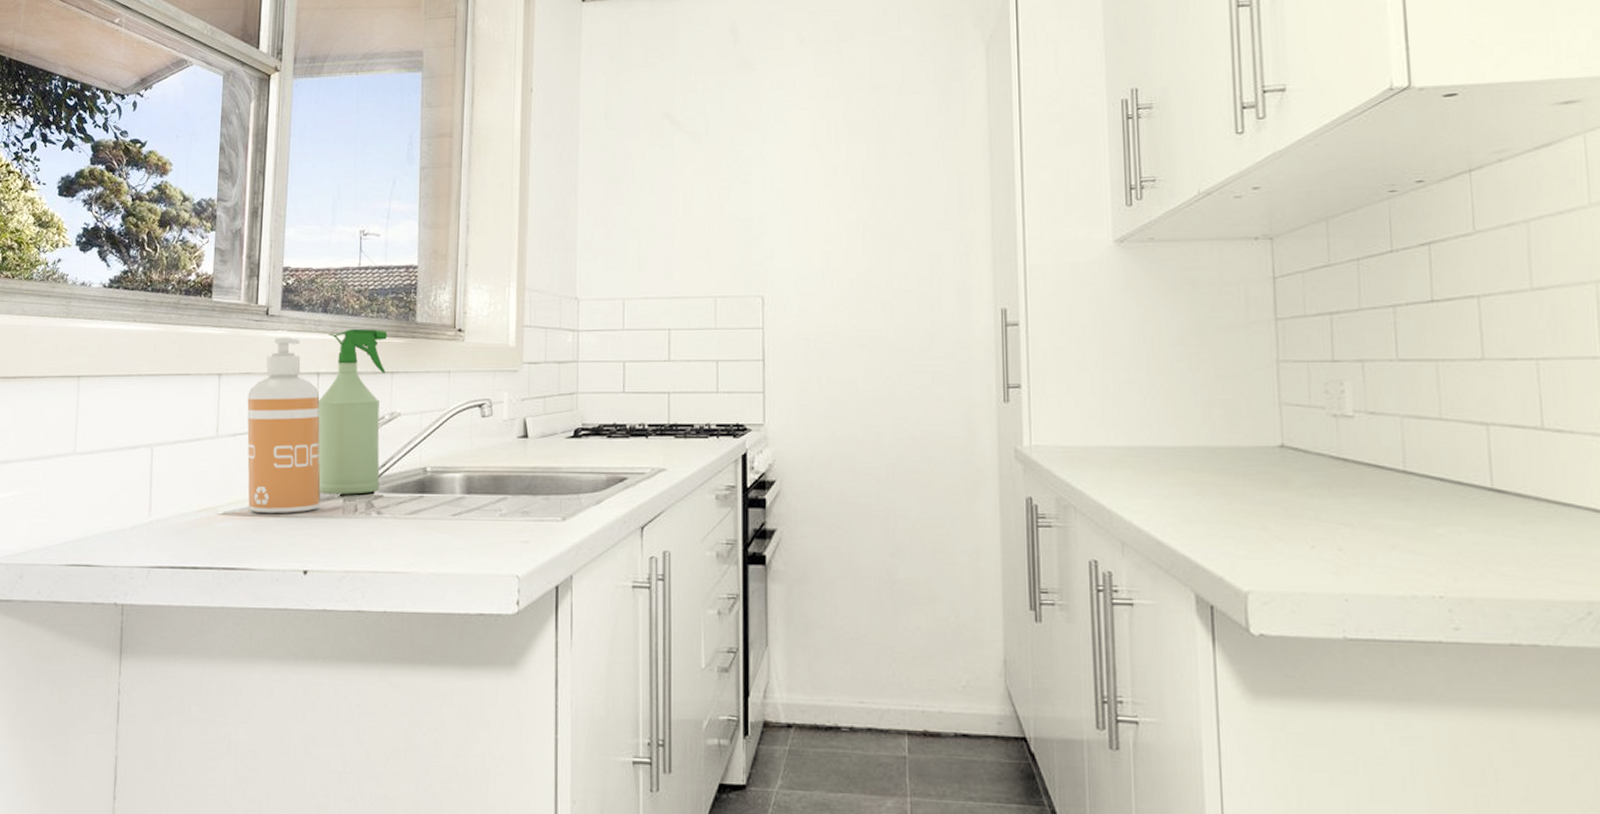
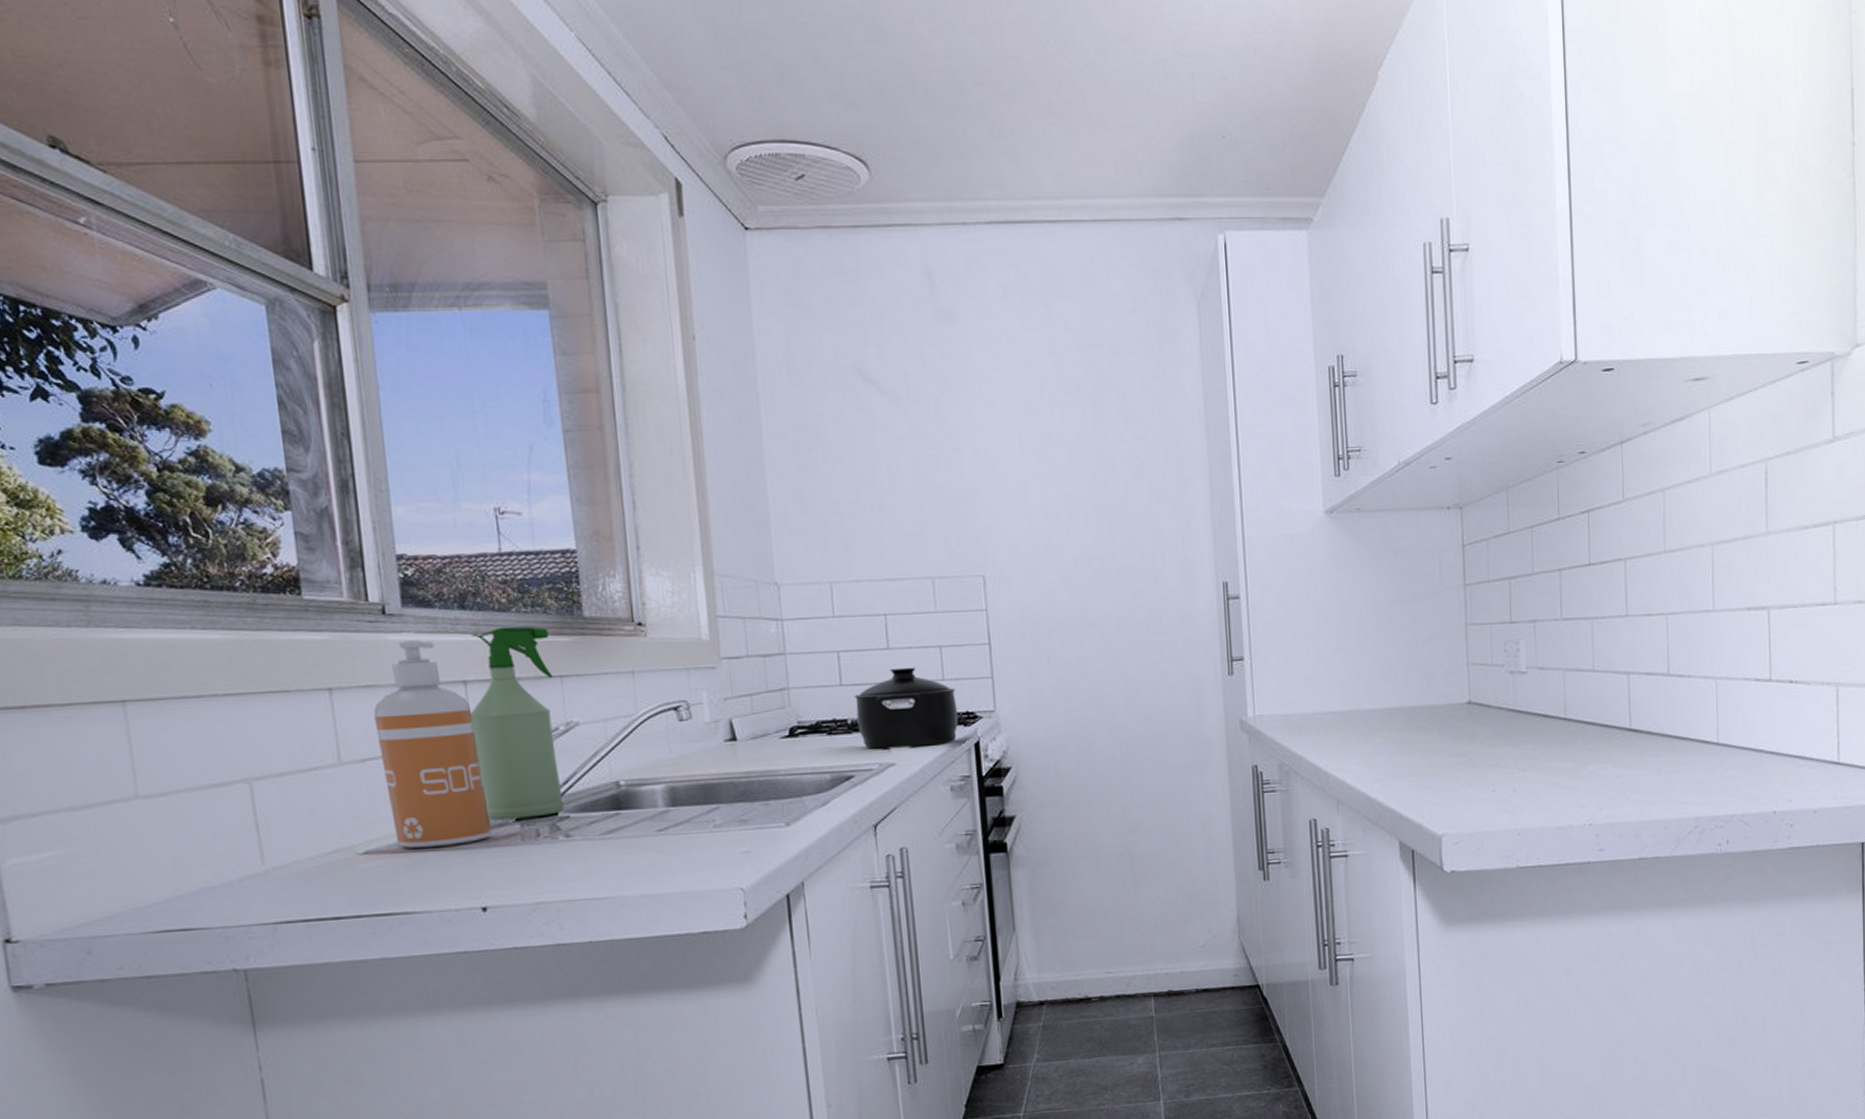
saucepan: none [634,379,729,454] -> present [853,667,959,749]

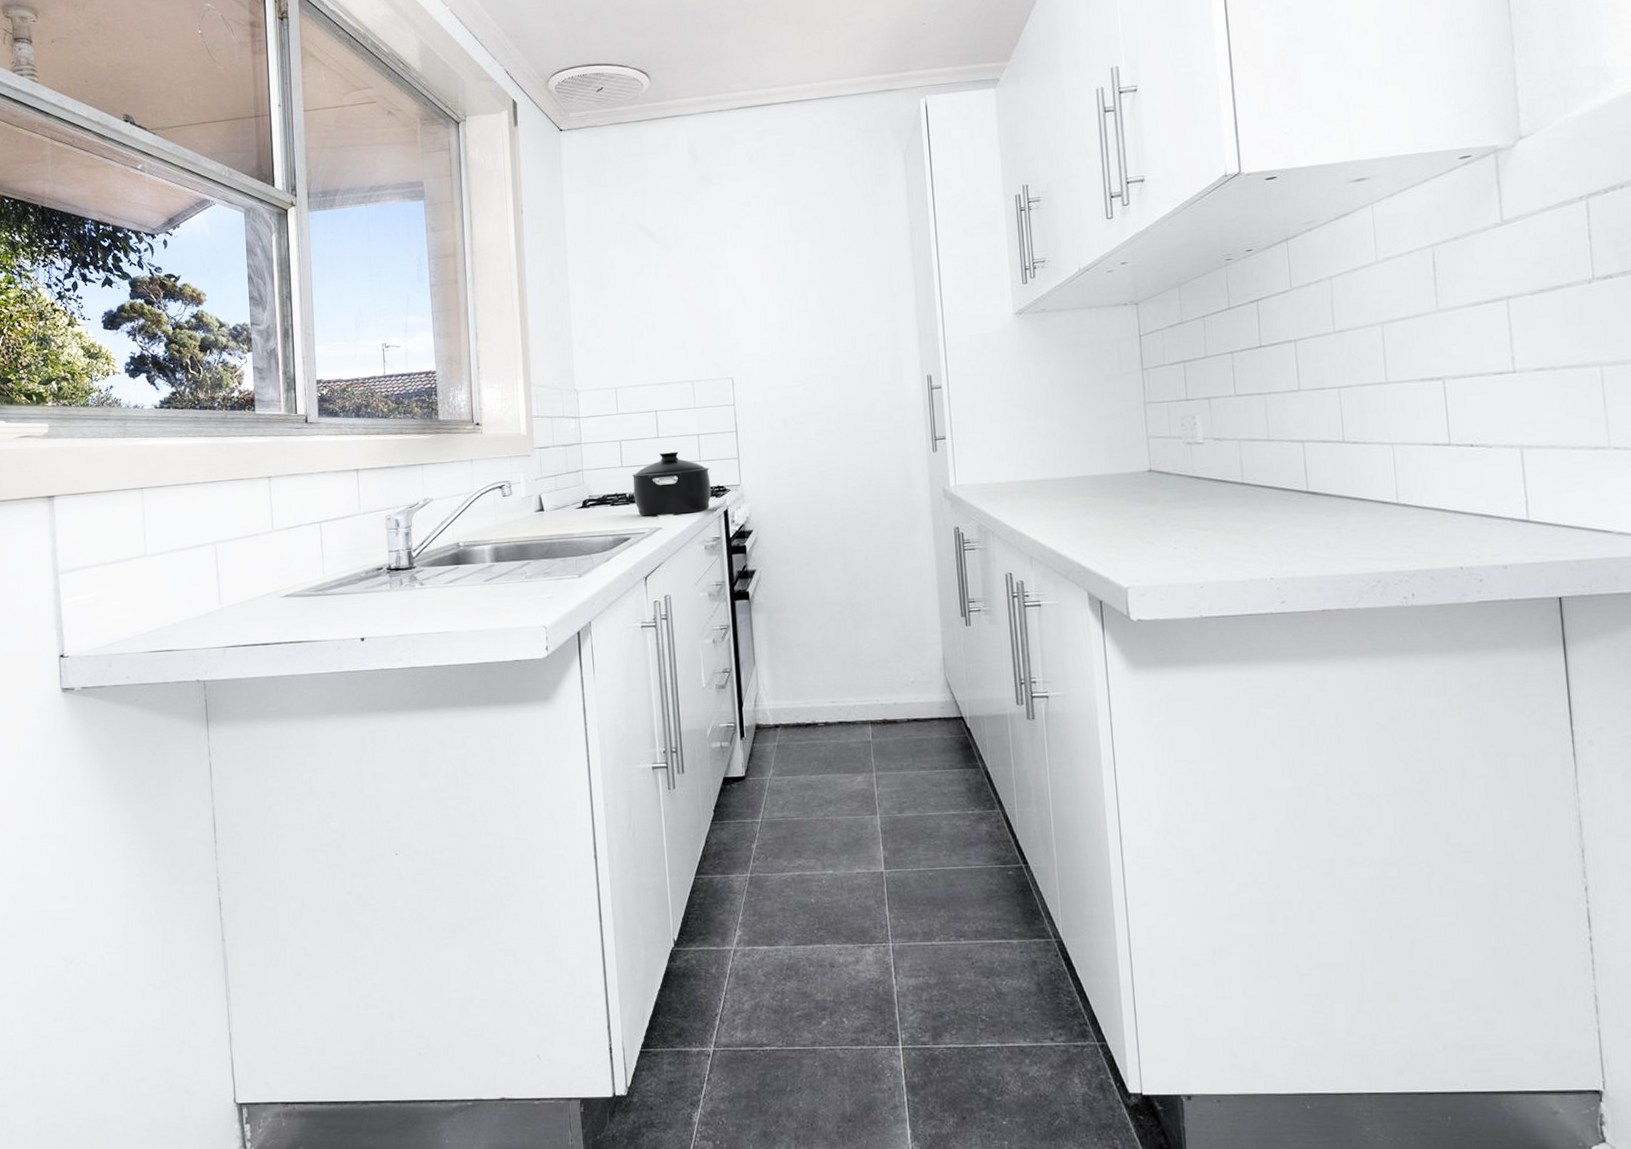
soap dispenser: present [373,640,492,848] -> none [296,440,370,593]
spray bottle: present [470,626,564,821] -> none [360,428,420,573]

